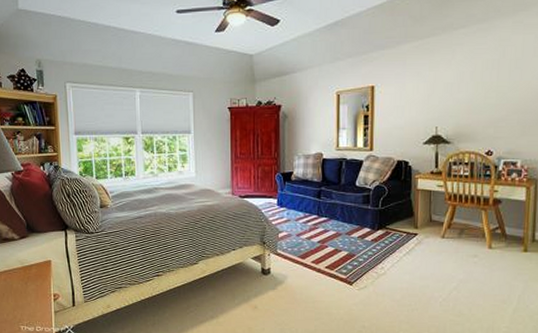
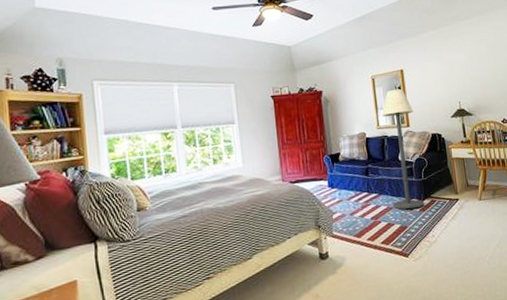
floor lamp: none [343,107,379,238] -> present [381,88,424,210]

